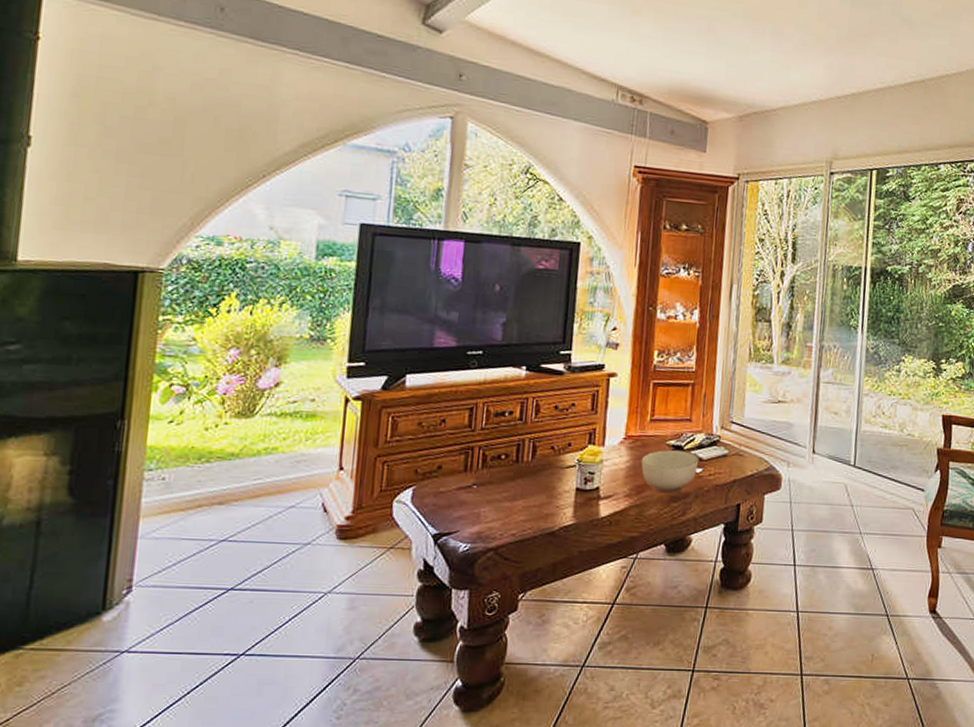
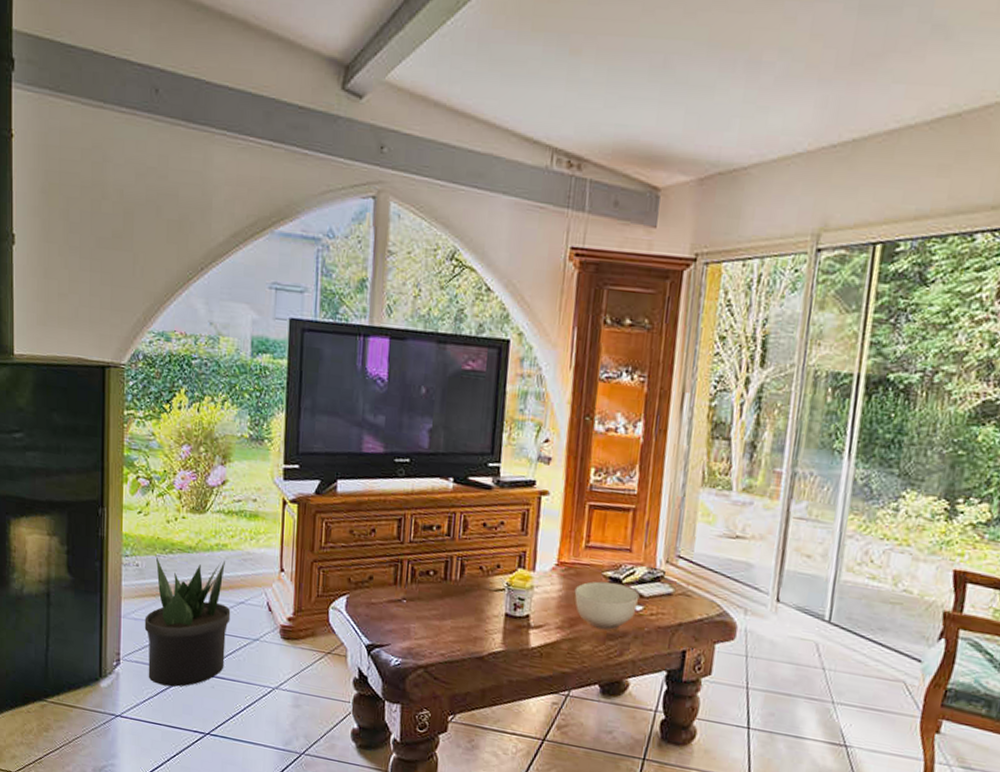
planter: none [167,464,278,609] -> present [144,556,231,687]

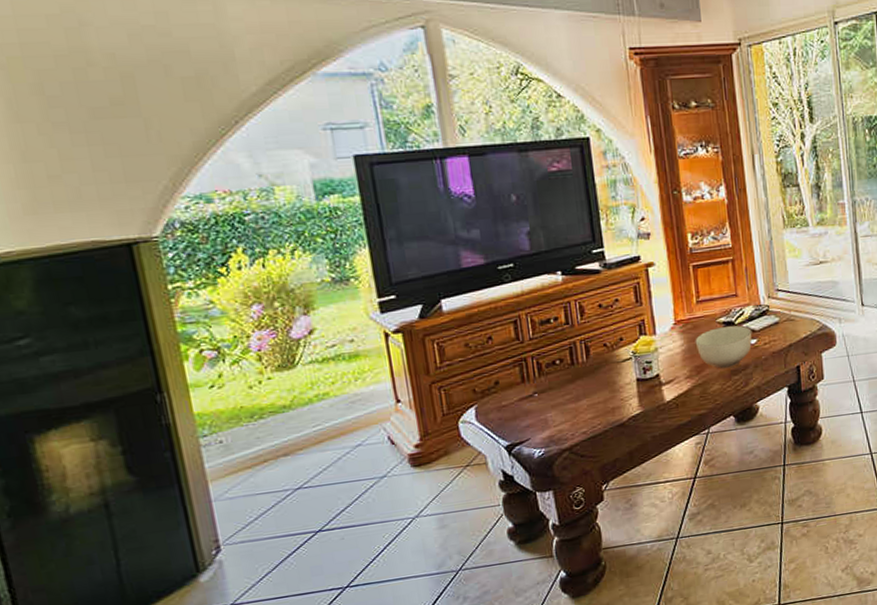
planter: present [144,556,231,687] -> none [242,409,352,557]

